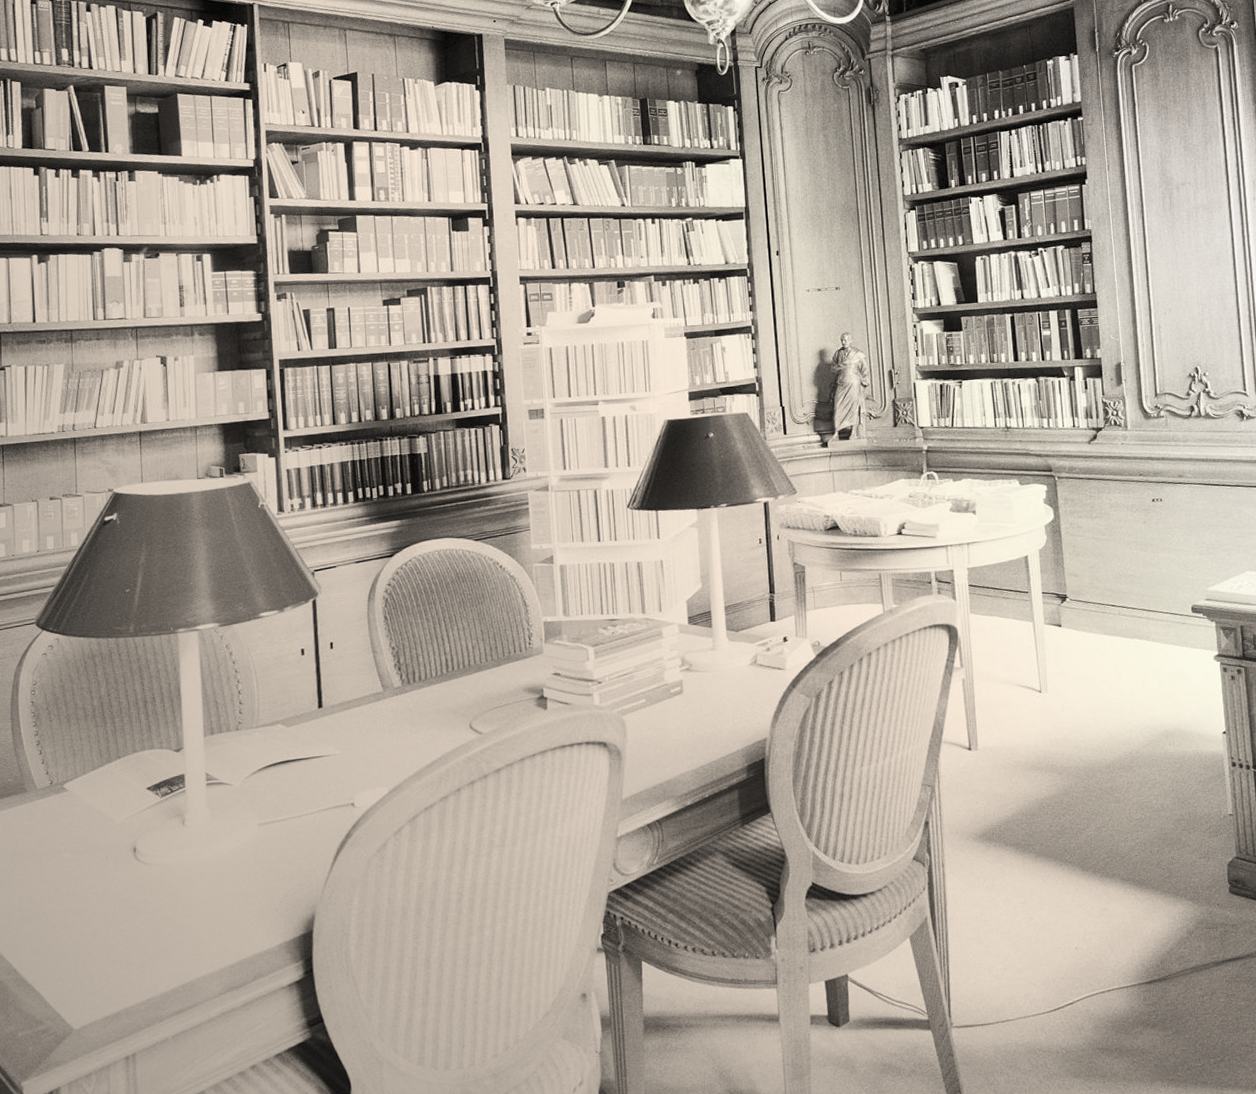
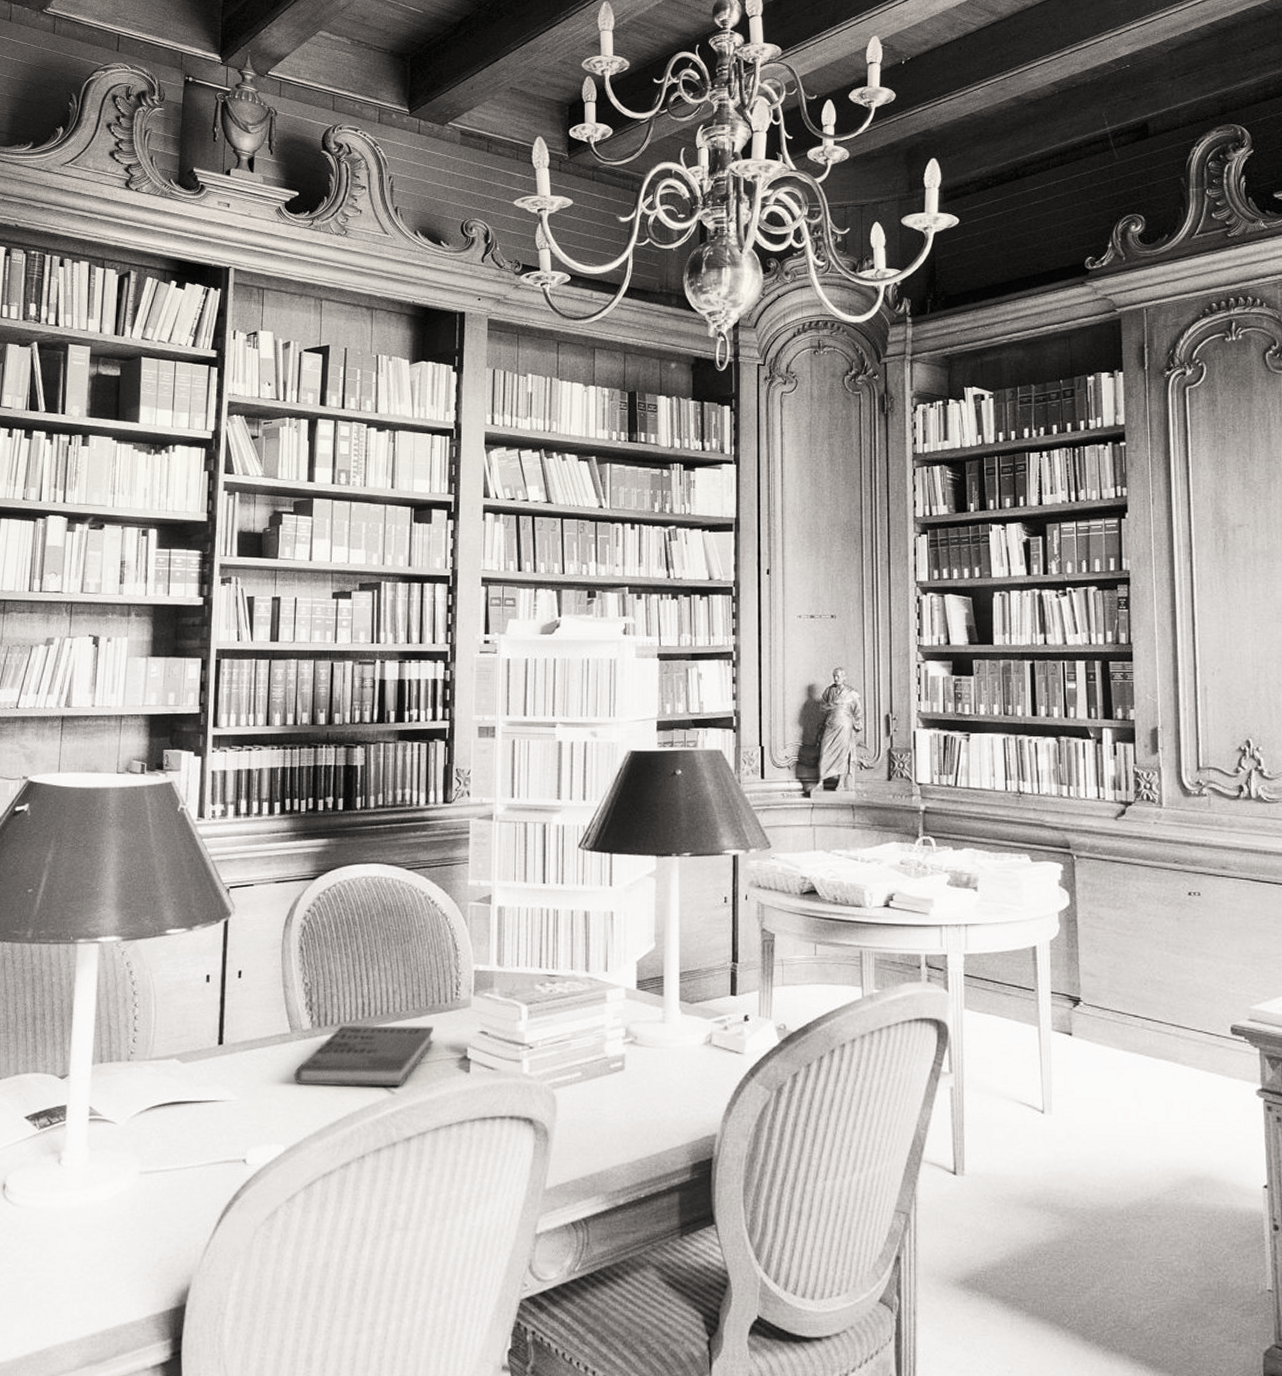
book: none [390,673,512,736] -> present [294,1025,434,1087]

